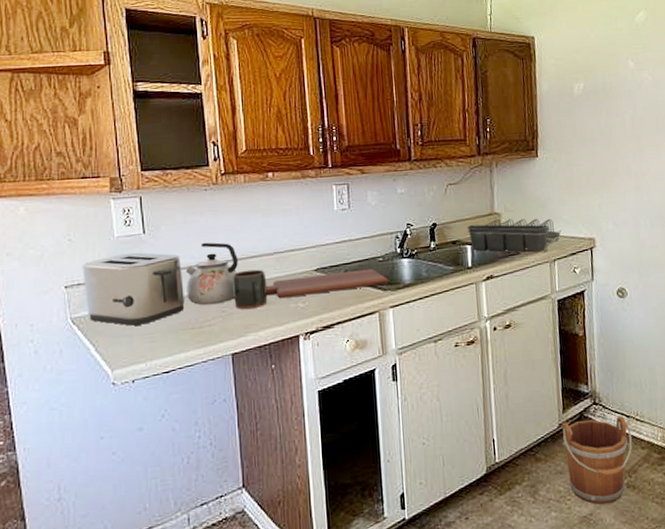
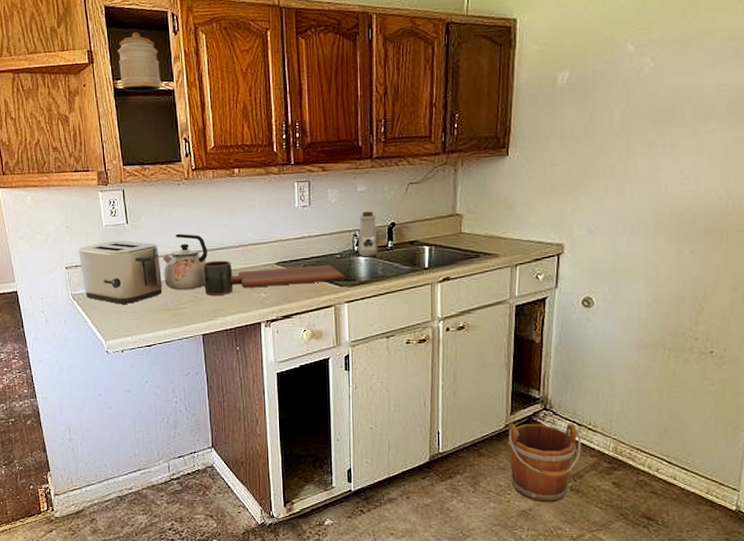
jar: none [138,35,189,95] -> present [117,32,162,92]
bottle: none [400,212,421,259] -> present [358,211,378,257]
dish rack: present [466,218,561,253] -> none [425,220,527,257]

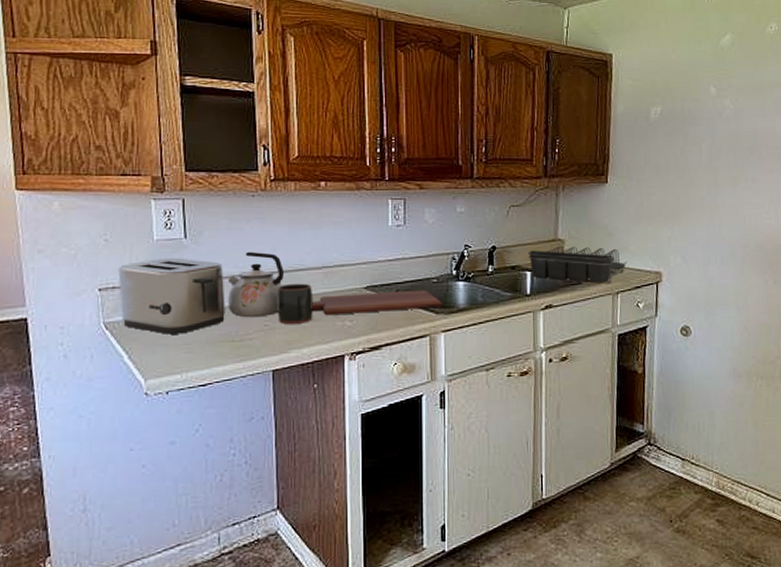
jar: present [117,32,162,92] -> none [188,27,240,92]
bottle: present [358,211,378,257] -> none [456,233,478,282]
dish rack: none [425,220,527,257] -> present [527,245,627,284]
bucket: present [508,423,581,502] -> none [613,459,686,547]

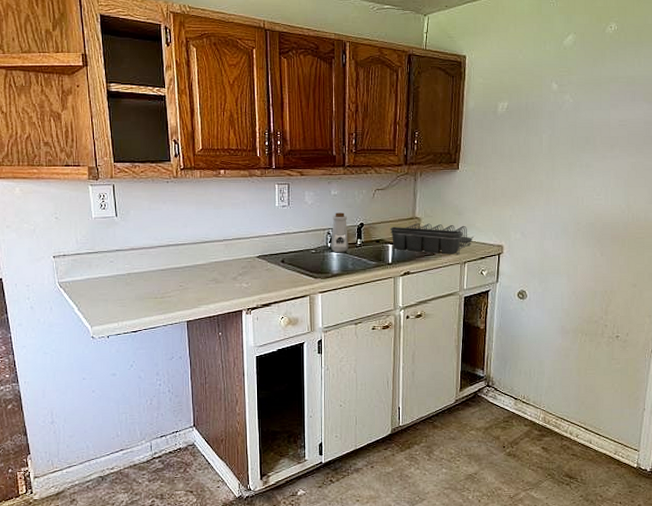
toaster: present [118,258,225,336] -> none [67,232,149,293]
kettle: present [228,251,284,318] -> none [151,227,193,280]
mug: present [276,283,313,324] -> none [188,253,217,285]
cutting board: present [312,290,442,316] -> none [216,259,320,279]
bottle: none [456,233,478,282] -> present [331,212,349,253]

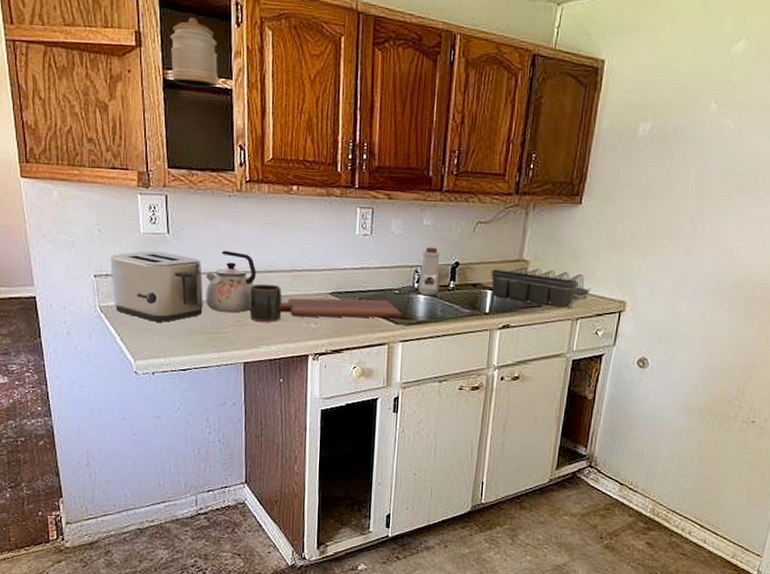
toaster: none [67,232,149,293] -> present [110,251,203,323]
jar: none [111,41,154,96] -> present [170,17,219,88]
kettle: none [151,227,193,280] -> present [206,250,256,314]
mug: none [188,253,217,285] -> present [248,284,282,322]
cutting board: none [216,259,320,279] -> present [280,298,402,318]

